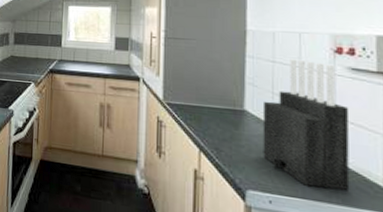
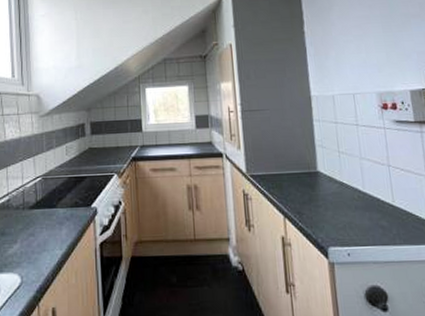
knife block: present [262,58,350,190] -> none [332,118,408,233]

